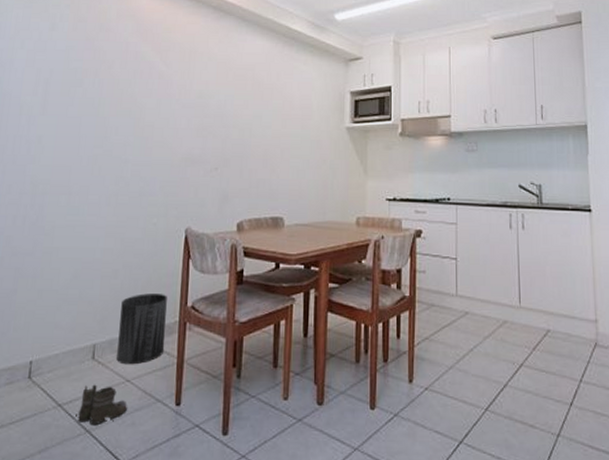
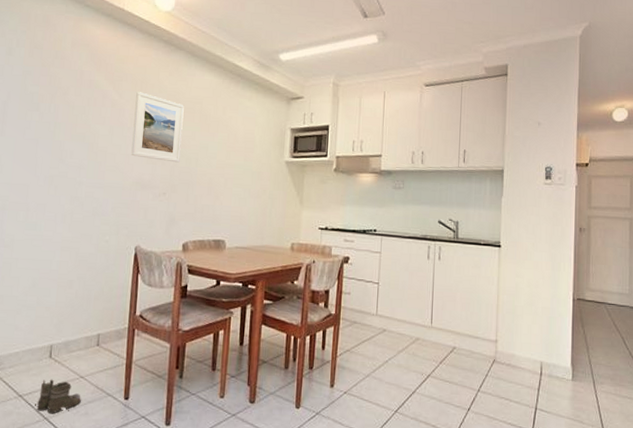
trash can: present [117,293,167,365] -> none [72,302,118,364]
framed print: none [180,61,236,135] -> present [131,92,184,163]

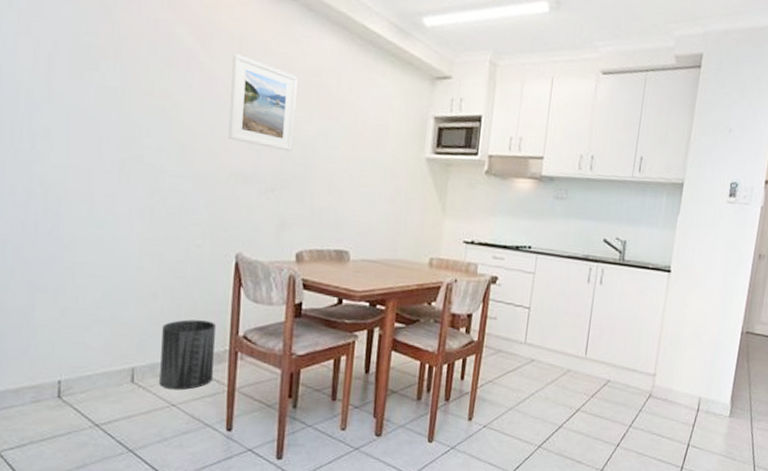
boots: present [37,379,81,413] -> none [119,407,173,445]
trash can: none [72,302,118,364] -> present [159,319,216,390]

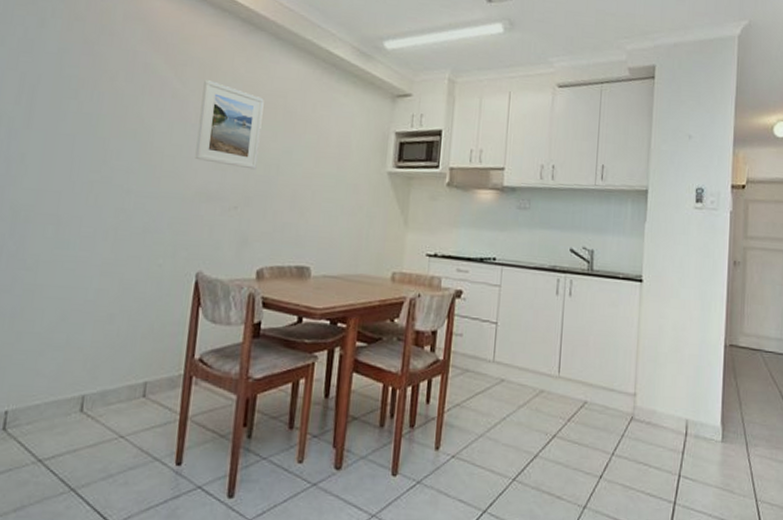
trash can: present [159,319,216,390] -> none [109,342,172,420]

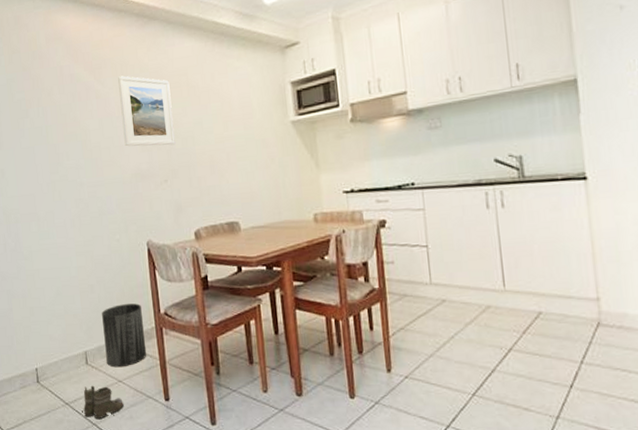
boots: none [61,439,120,483] -> present [83,385,124,419]
trash can: none [109,342,172,420] -> present [102,303,147,368]

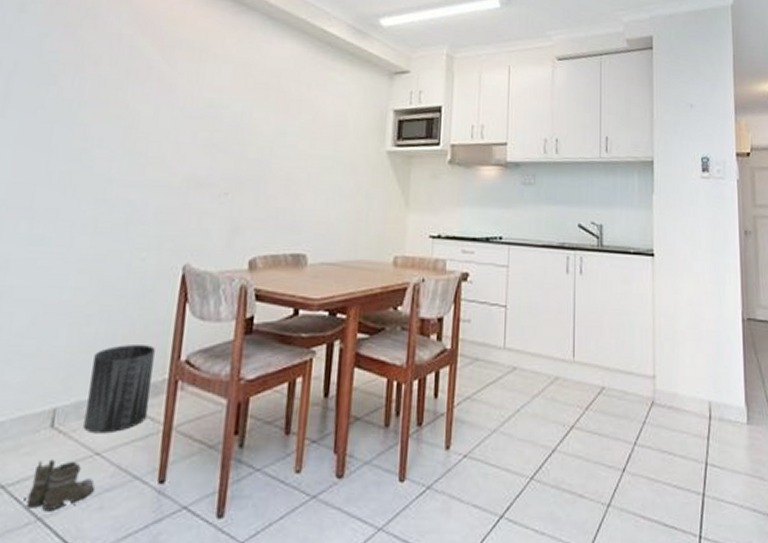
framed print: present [118,75,176,147] -> none [183,62,257,153]

